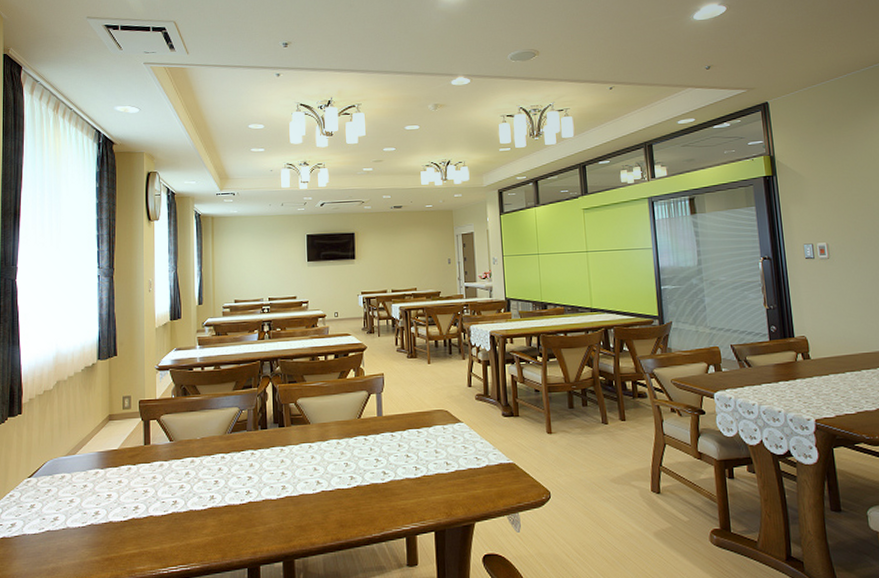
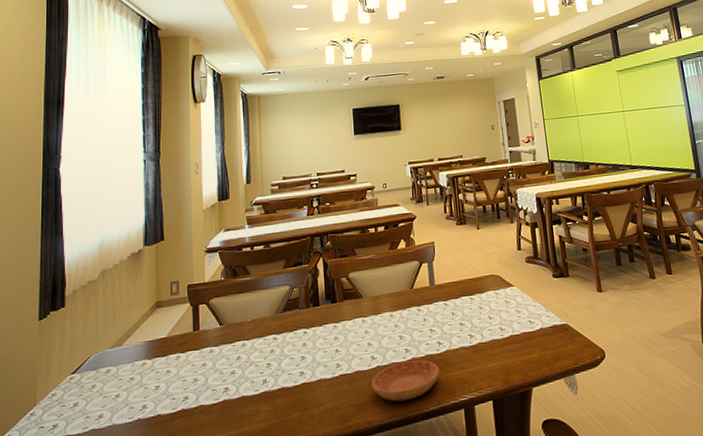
saucer: none [316,487,383,526] -> present [371,359,439,402]

